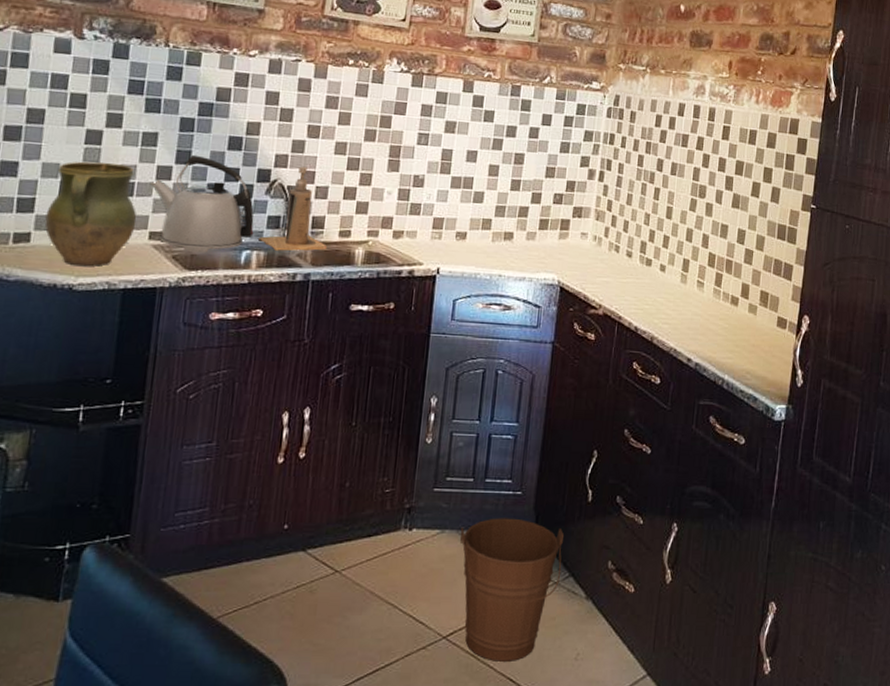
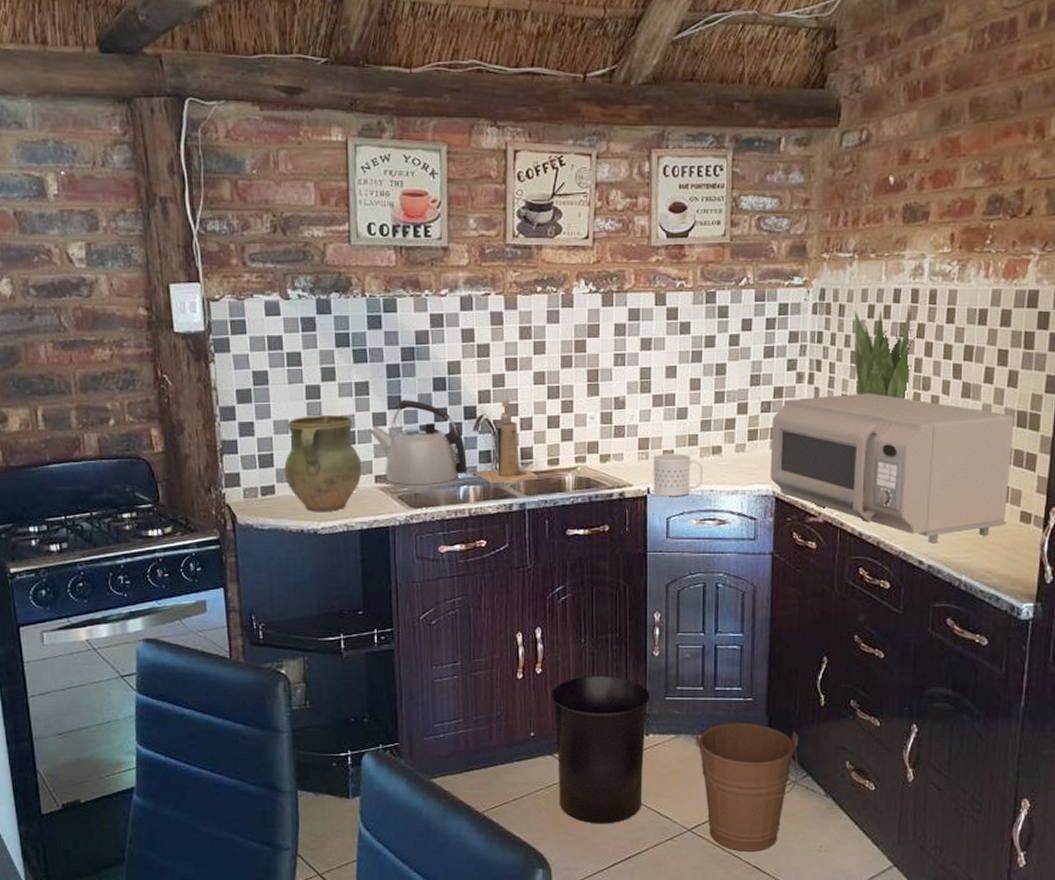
waste bin: none [306,462,418,631] -> present [552,676,649,824]
mug: none [442,235,494,280] -> present [653,453,703,497]
microwave: none [556,193,776,342] -> present [770,393,1015,544]
planter: none [641,118,695,204] -> present [854,303,915,399]

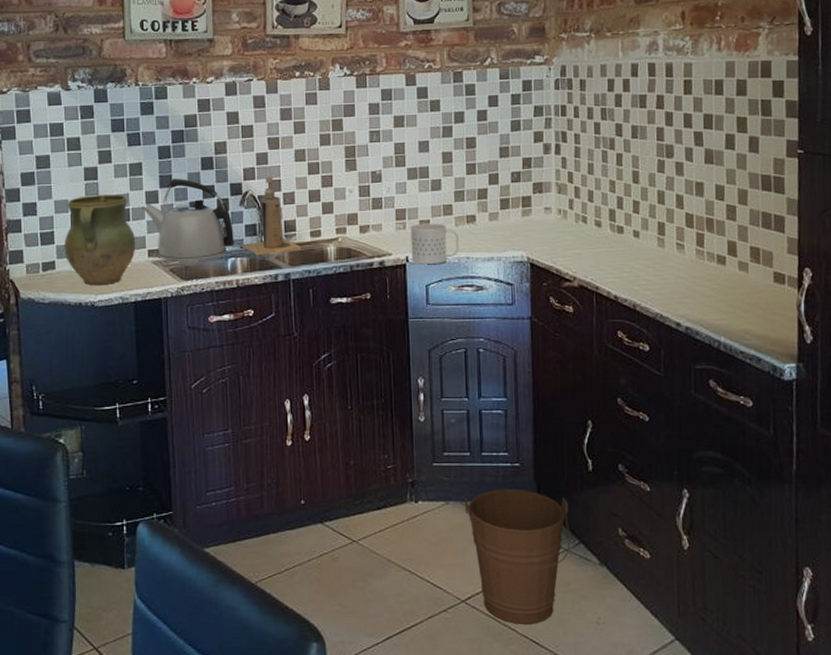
waste bin: present [552,676,649,824] -> none [320,442,417,595]
microwave: present [770,393,1015,544] -> none [522,161,760,306]
planter: present [854,303,915,399] -> none [595,77,655,167]

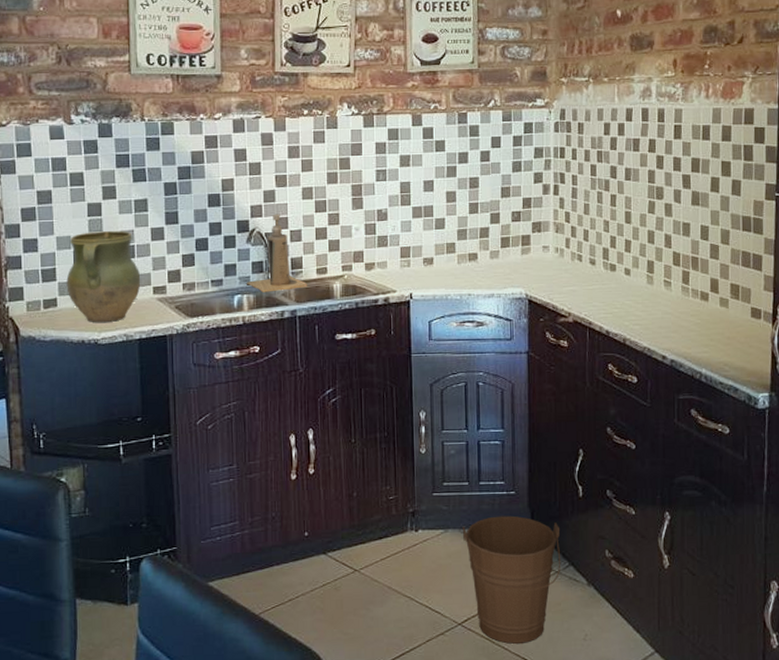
kettle: present [142,178,235,265] -> none [148,215,242,302]
mug: present [410,223,459,265] -> none [415,260,461,302]

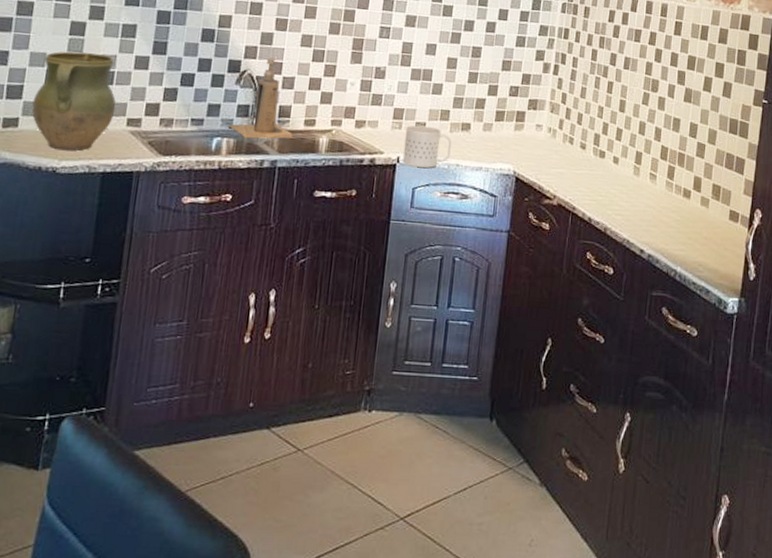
mug: none [415,260,461,302] -> present [402,125,452,169]
bucket: present [462,515,561,644] -> none [418,402,518,545]

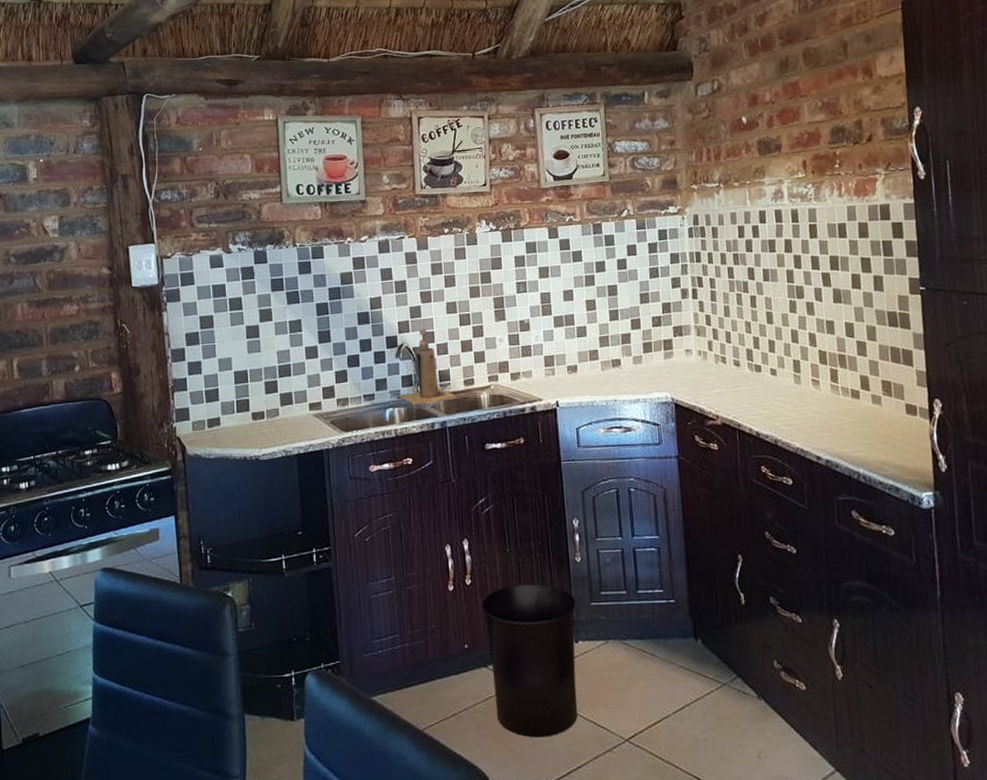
ceramic jug: present [31,51,116,151] -> none [228,350,298,439]
waste bin: none [269,344,377,509] -> present [482,584,578,738]
mug: present [402,125,452,169] -> none [559,368,606,409]

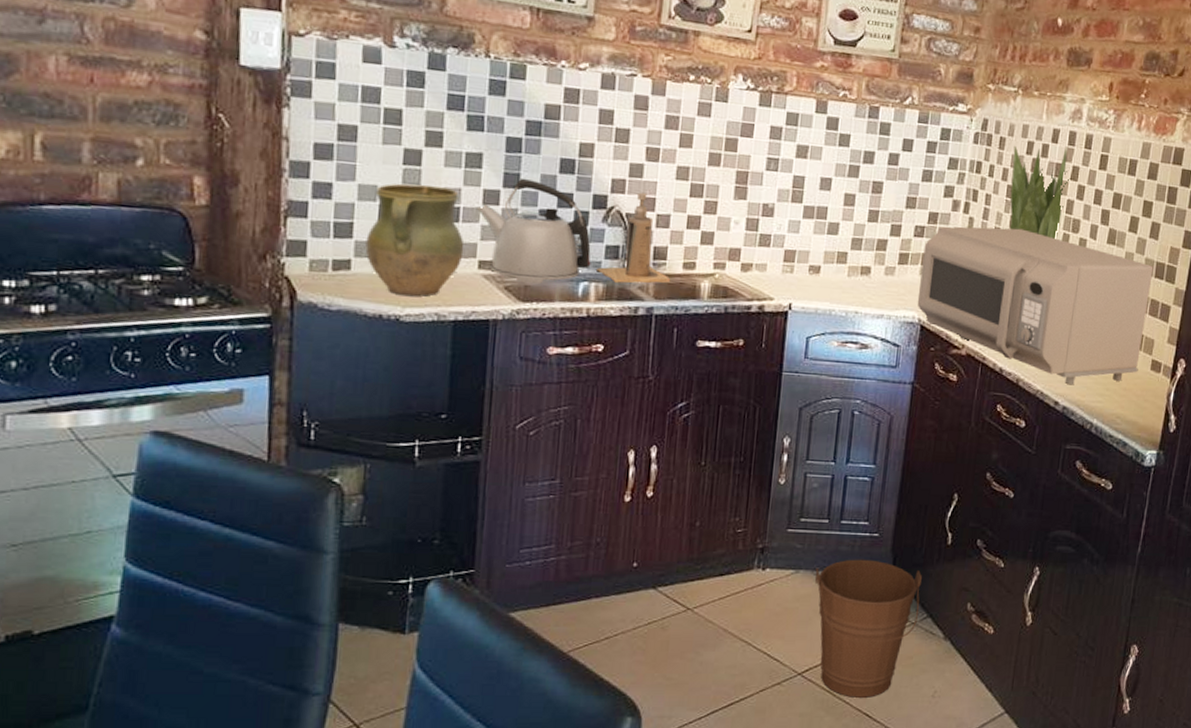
ceramic jug: none [228,350,298,439] -> present [365,183,464,296]
kettle: none [303,333,392,417] -> present [477,177,591,285]
waste bin: present [482,584,578,738] -> none [658,502,771,667]
bucket: none [623,625,728,761] -> present [815,559,922,698]
microwave: none [663,303,894,439] -> present [917,226,1154,385]
planter: none [726,223,785,308] -> present [1010,145,1069,239]

